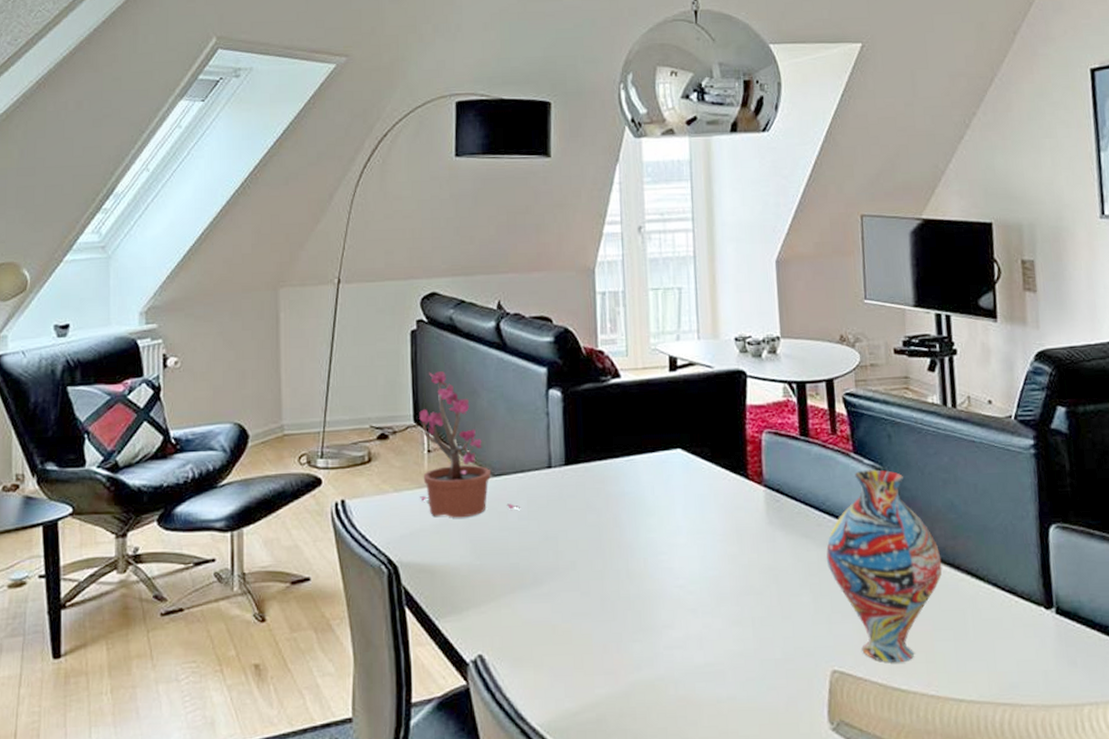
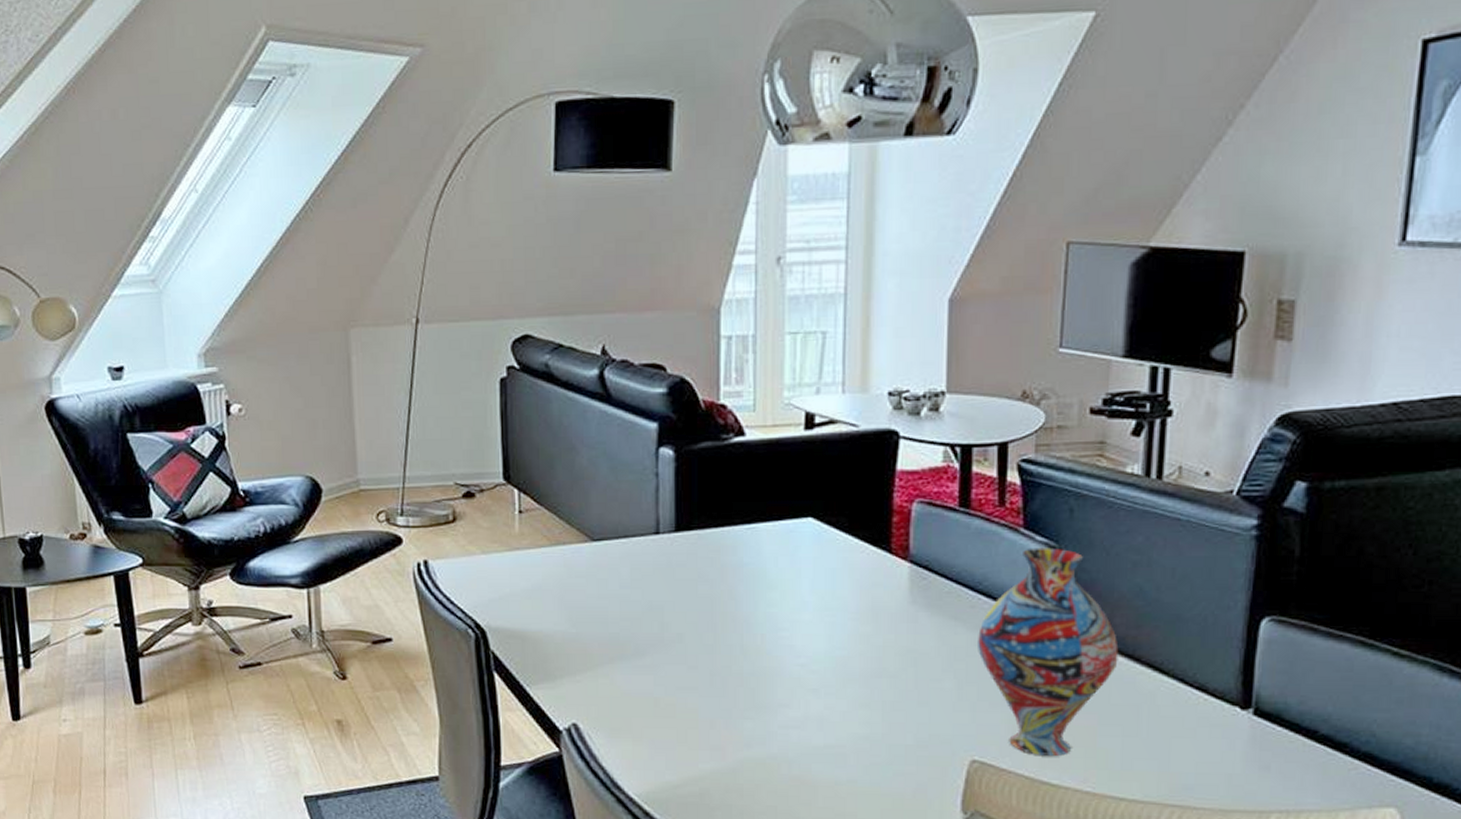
potted plant: present [419,371,521,518] -> none [509,425,623,584]

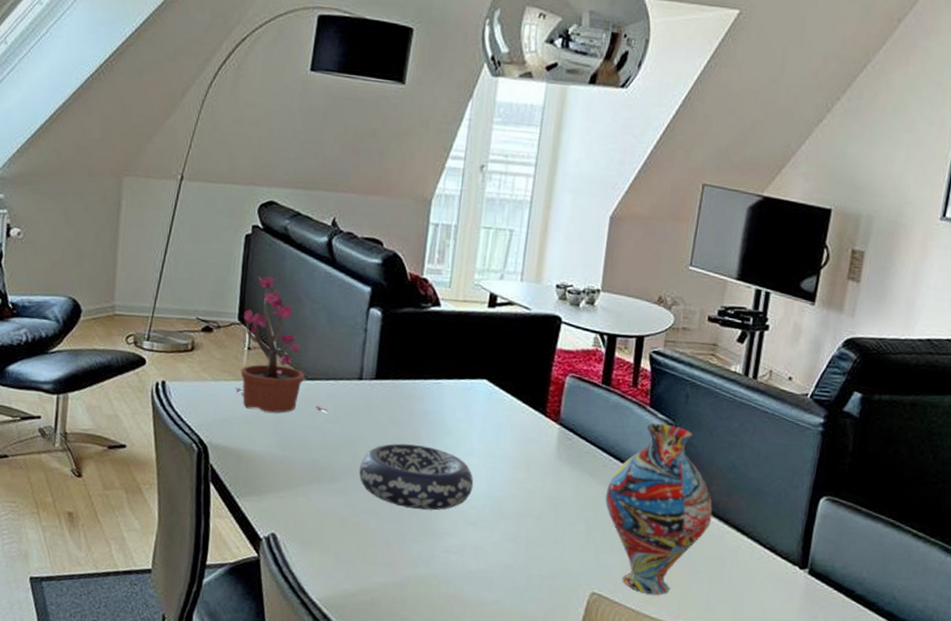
potted plant: none [509,425,623,584] -> present [235,276,329,413]
decorative bowl: none [667,604,810,680] -> present [359,443,474,510]

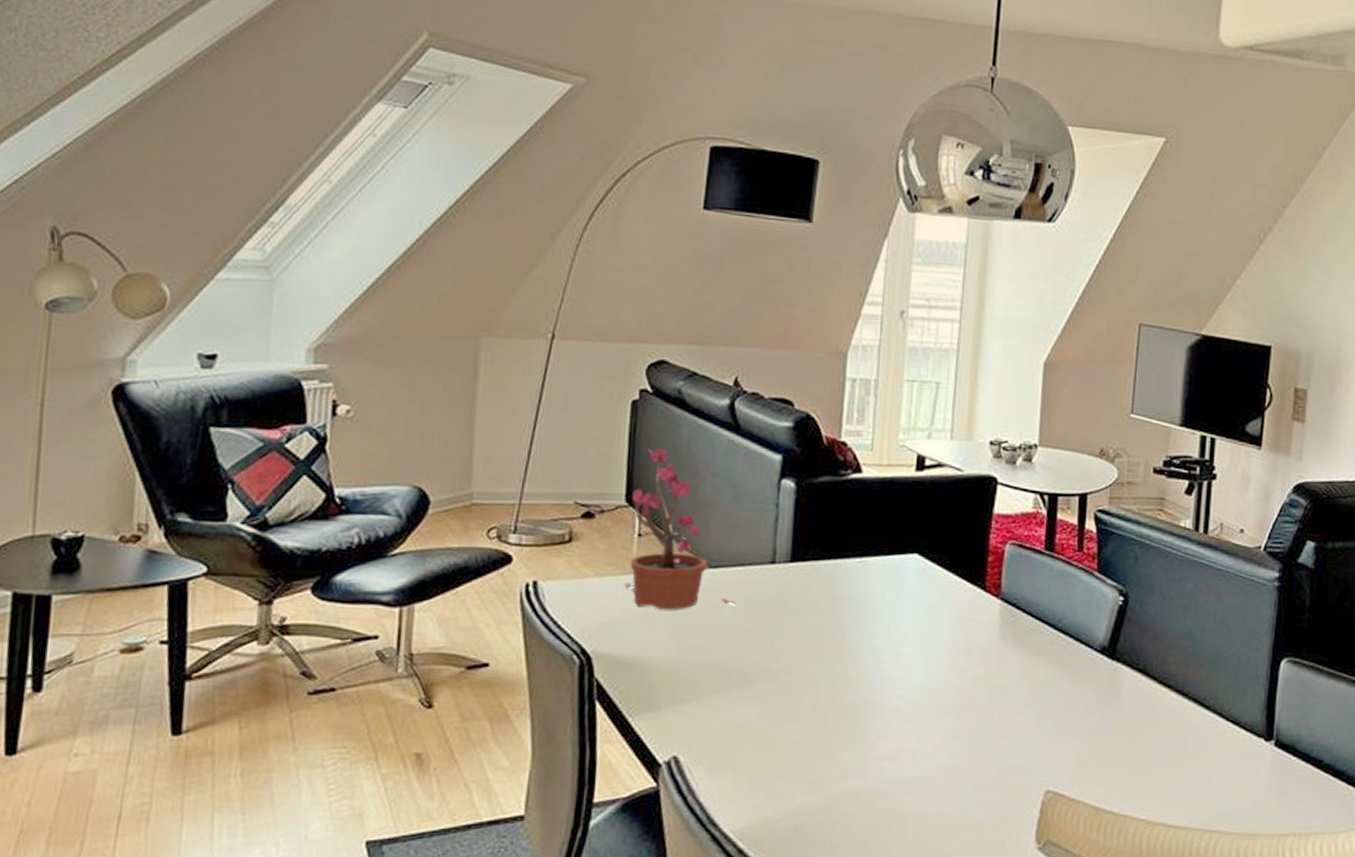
decorative bowl: present [359,443,474,510] -> none [775,635,909,711]
vase: present [605,423,713,595] -> none [1055,590,1171,785]

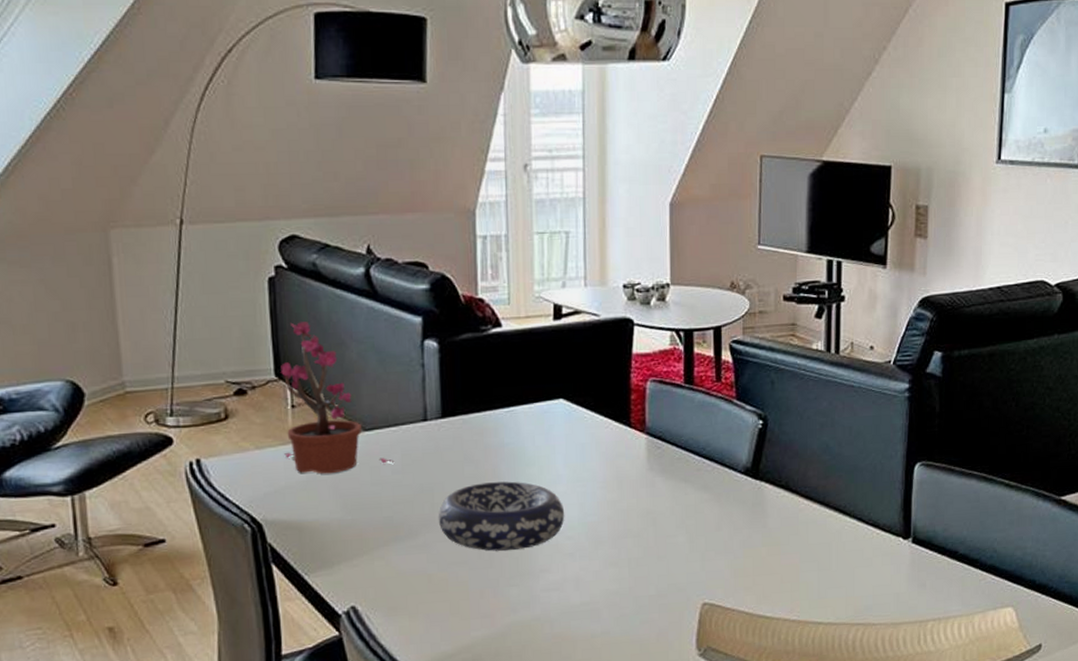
decorative bowl: none [775,635,909,711] -> present [438,481,565,551]

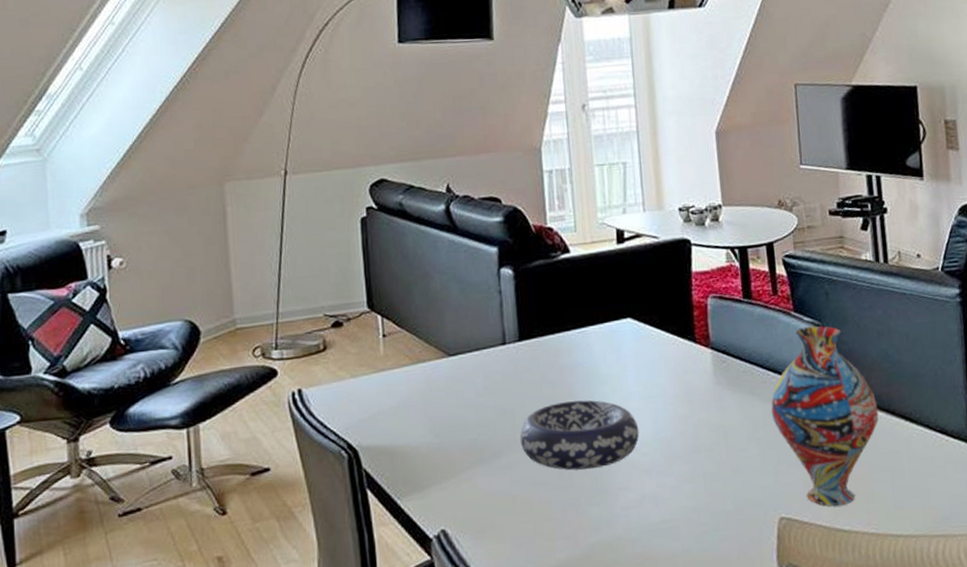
potted plant: present [281,322,395,474] -> none [373,256,478,399]
vase: none [704,415,813,593] -> present [771,325,879,506]

